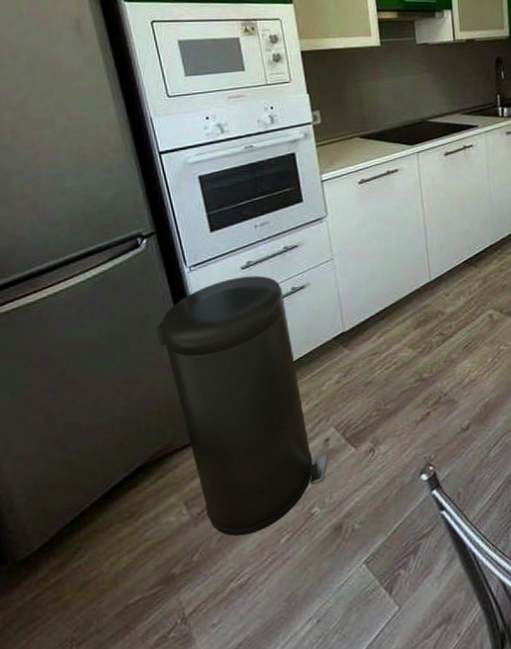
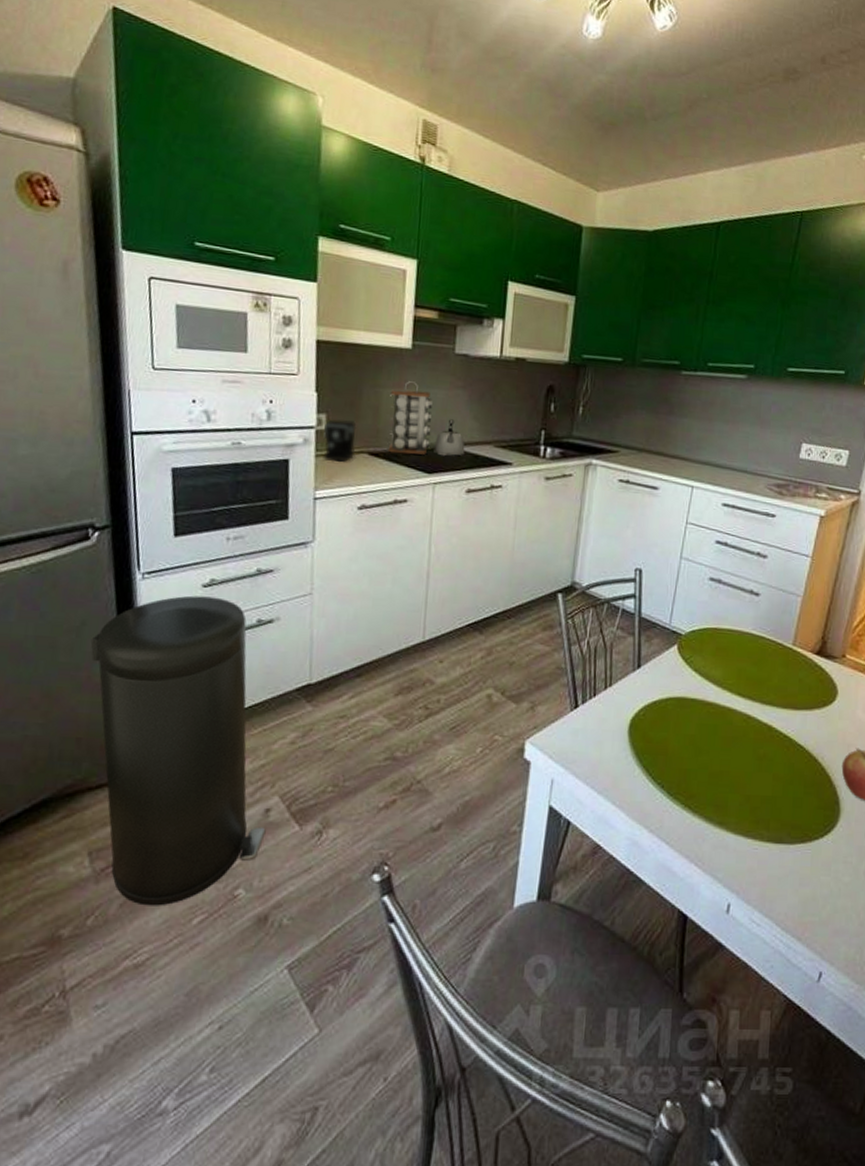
coffee maker: none [320,113,379,149] -> present [323,419,392,463]
spice rack: none [369,71,409,134] -> present [387,380,433,455]
kettle: none [412,98,438,129] -> present [434,419,465,457]

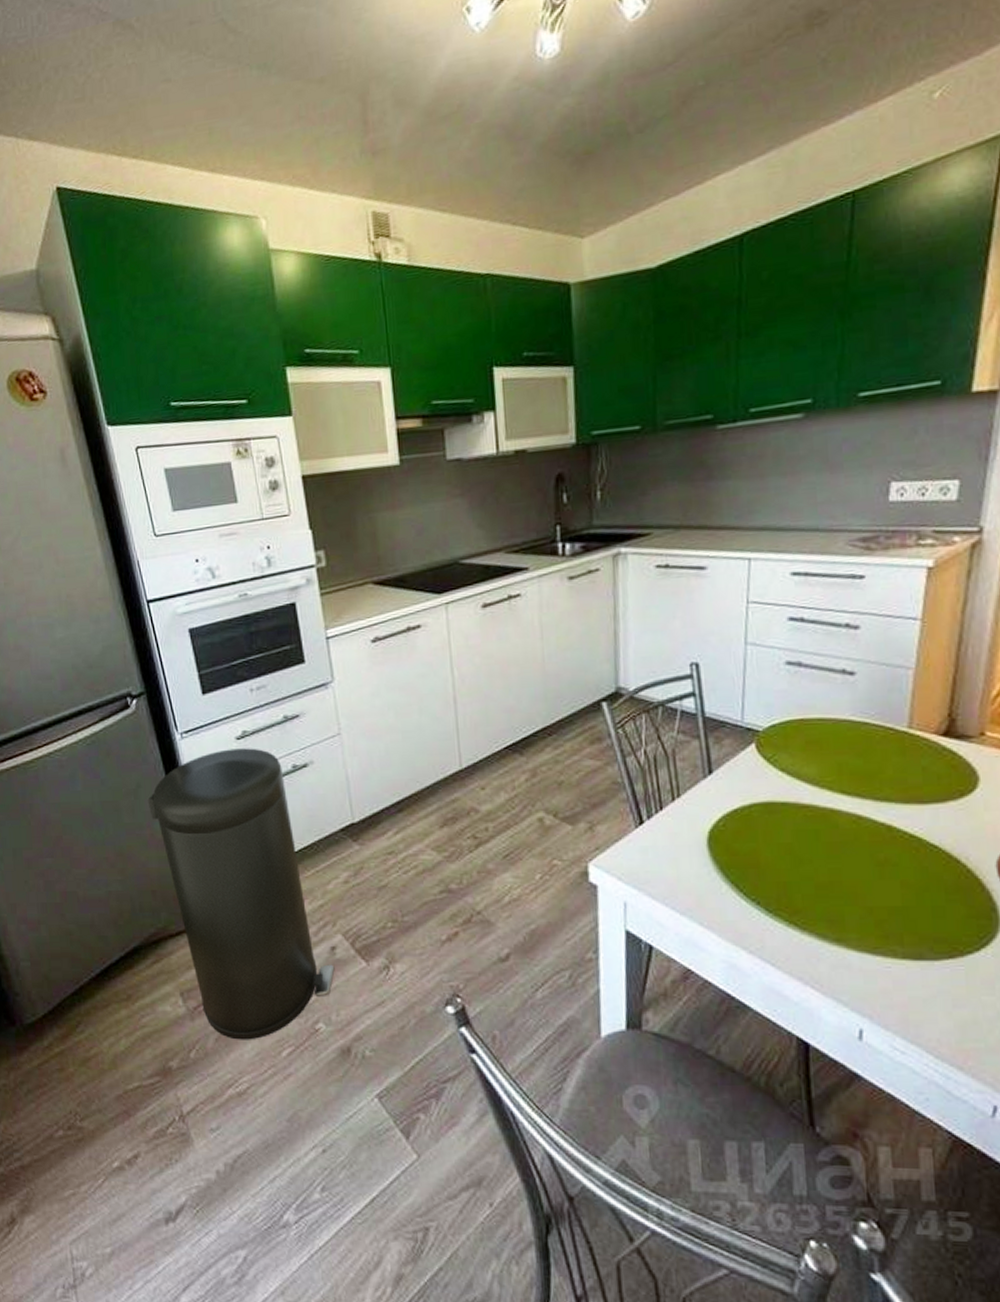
coffee maker: present [323,419,392,463] -> none [324,552,397,598]
spice rack: present [387,380,433,455] -> none [385,498,436,579]
kettle: present [434,419,465,457] -> none [440,531,474,573]

